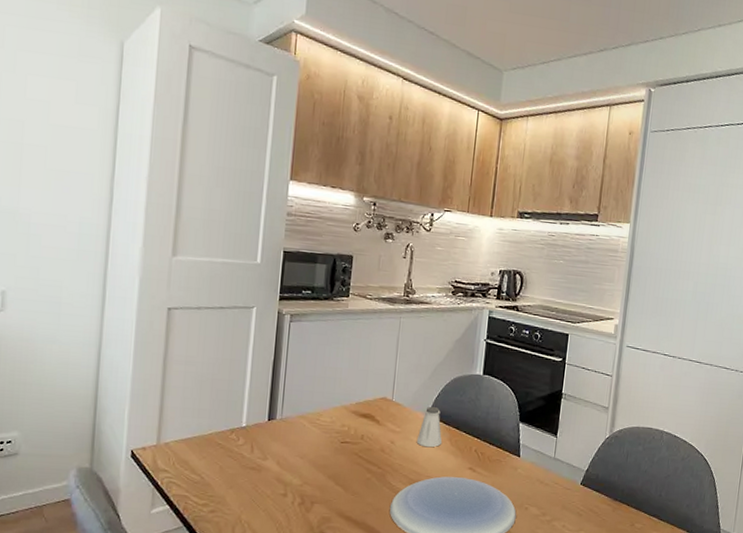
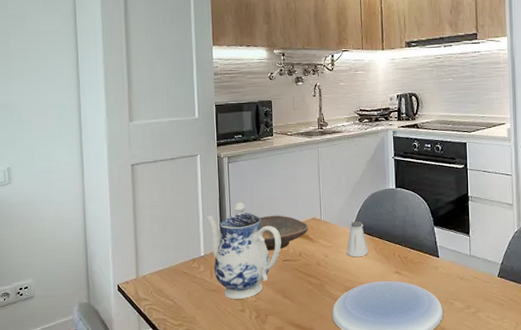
teapot: none [253,369,343,482] -> present [205,202,281,299]
decorative bowl: none [318,388,377,430] -> present [259,215,309,251]

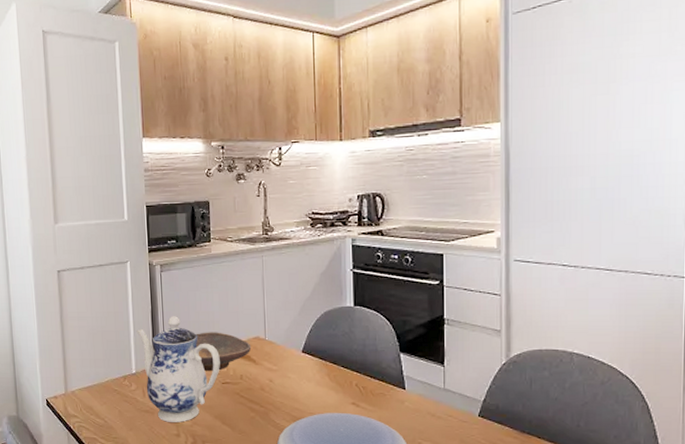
saltshaker: present [346,220,369,258] -> none [294,342,321,384]

